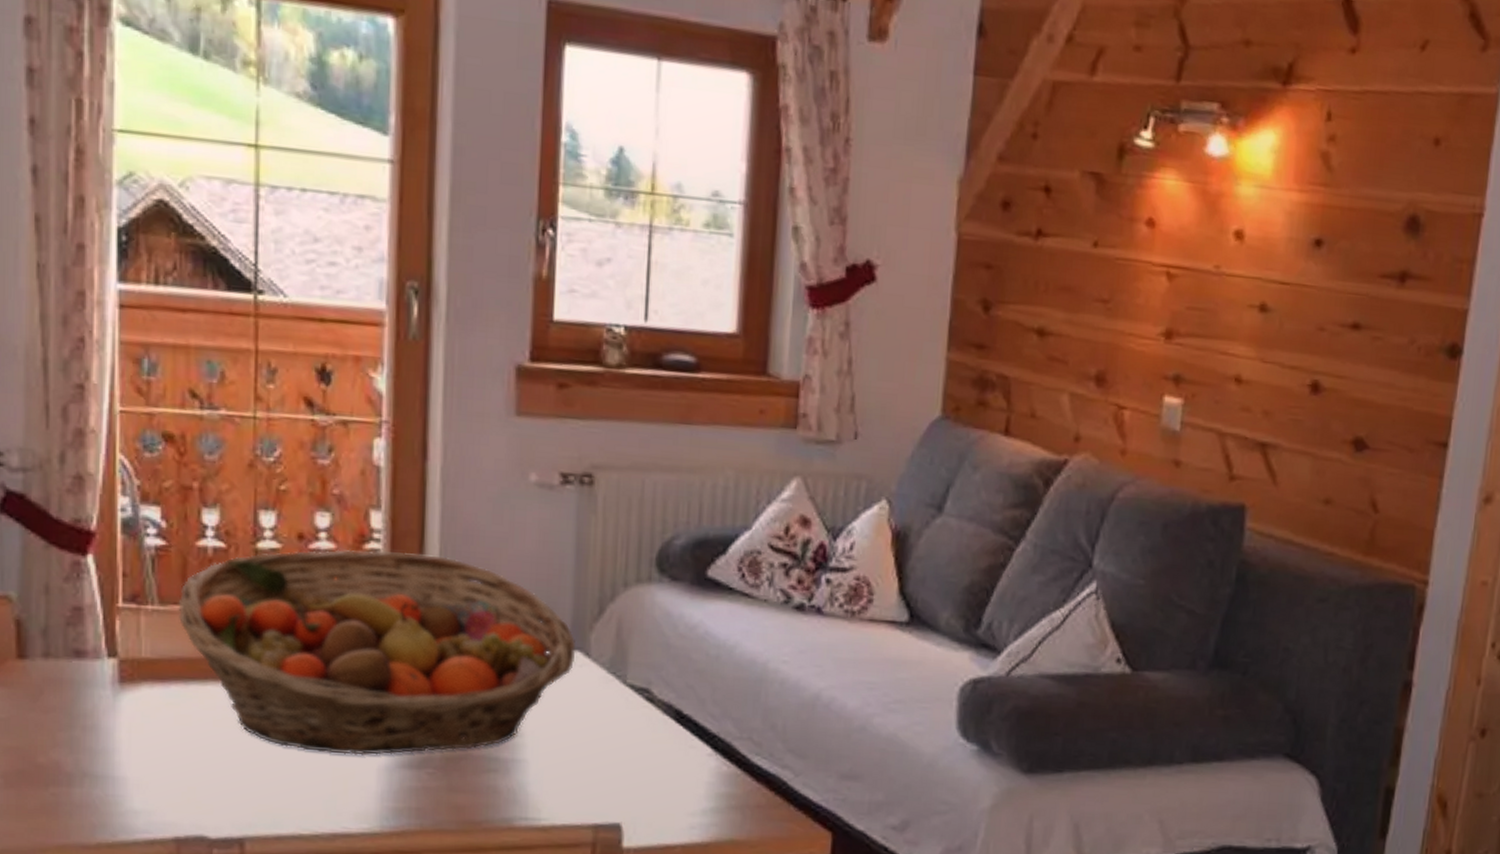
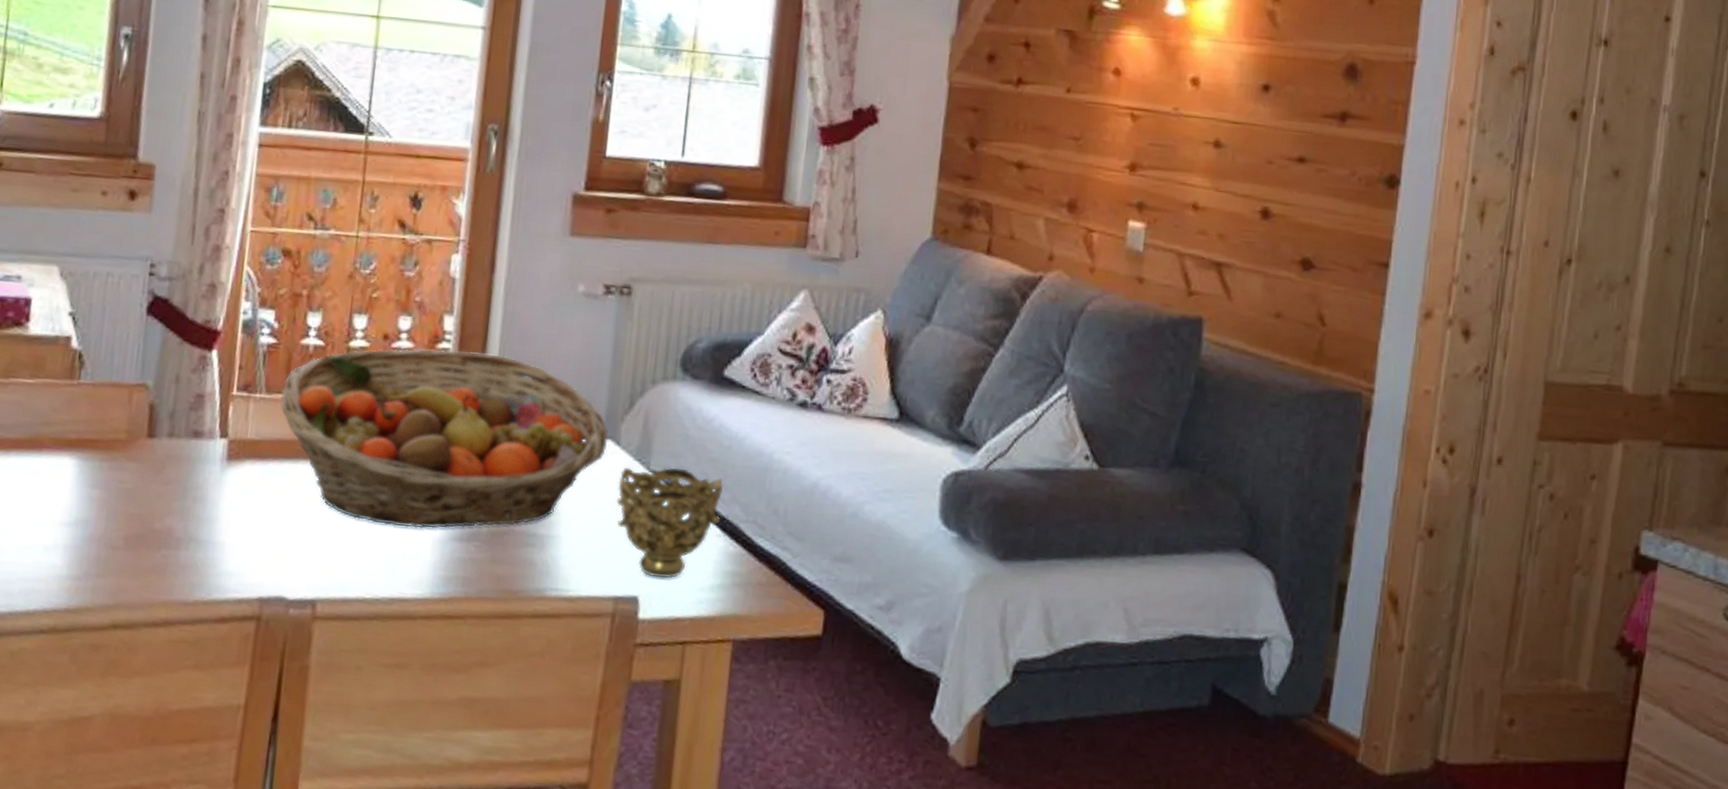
decorative bowl: none [590,681,713,804] -> present [616,467,724,579]

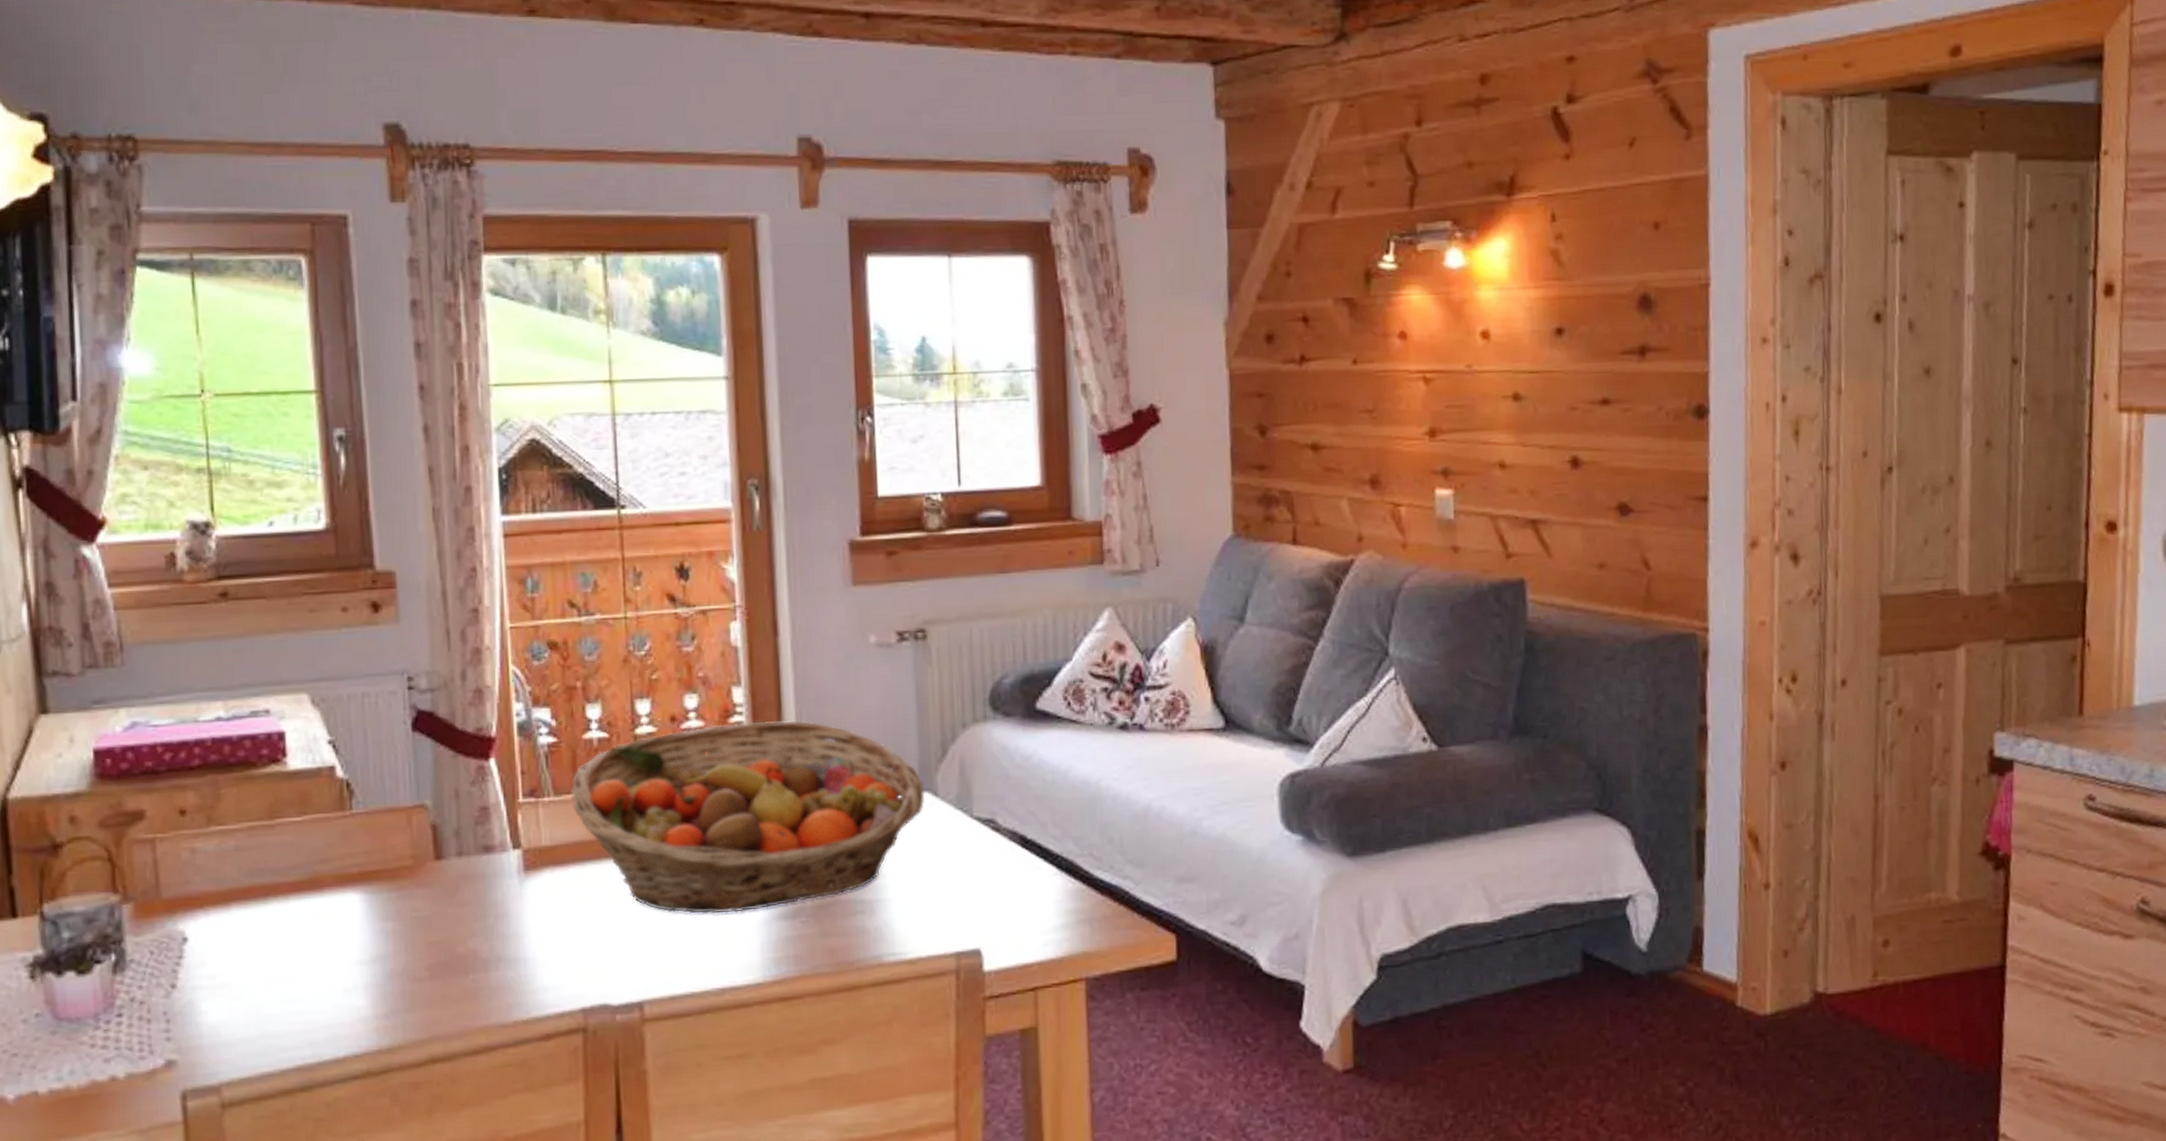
decorative bowl: present [616,467,724,579] -> none [942,810,1055,927]

